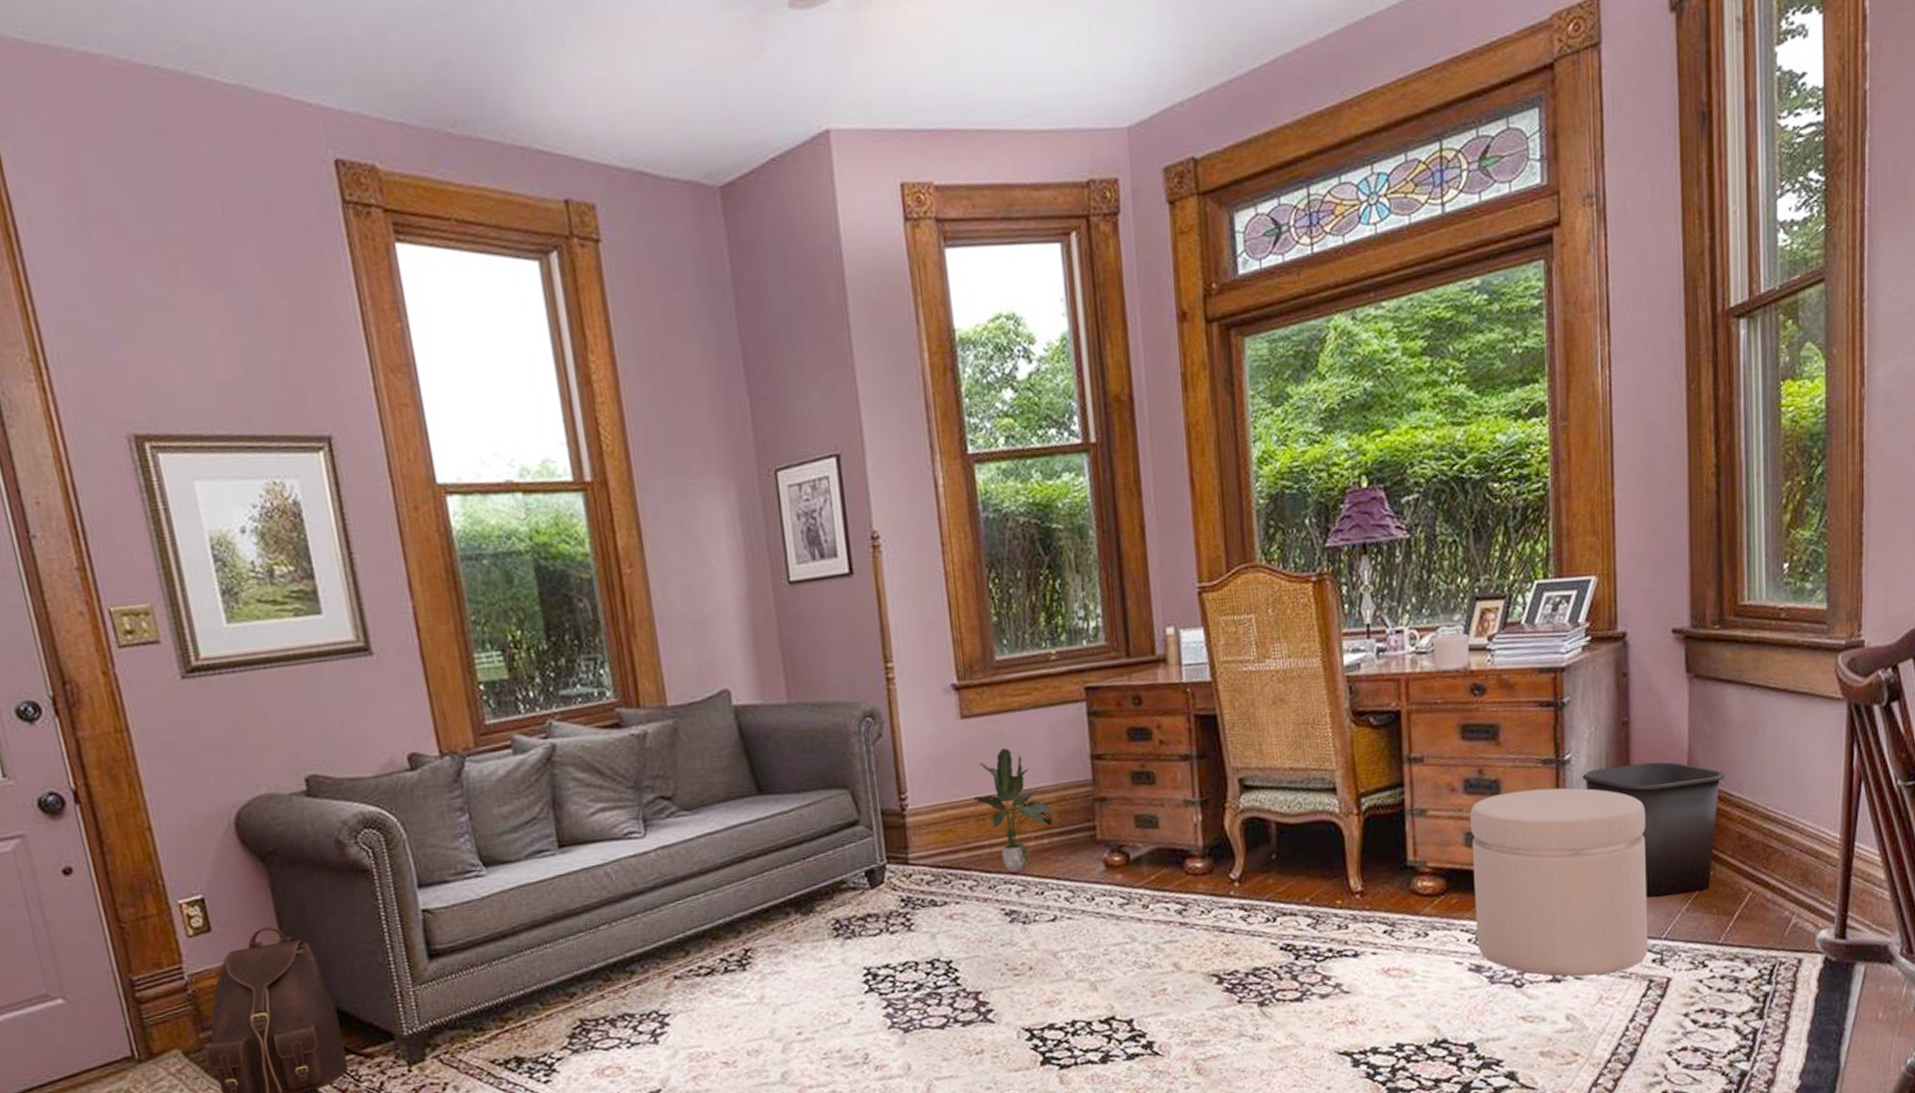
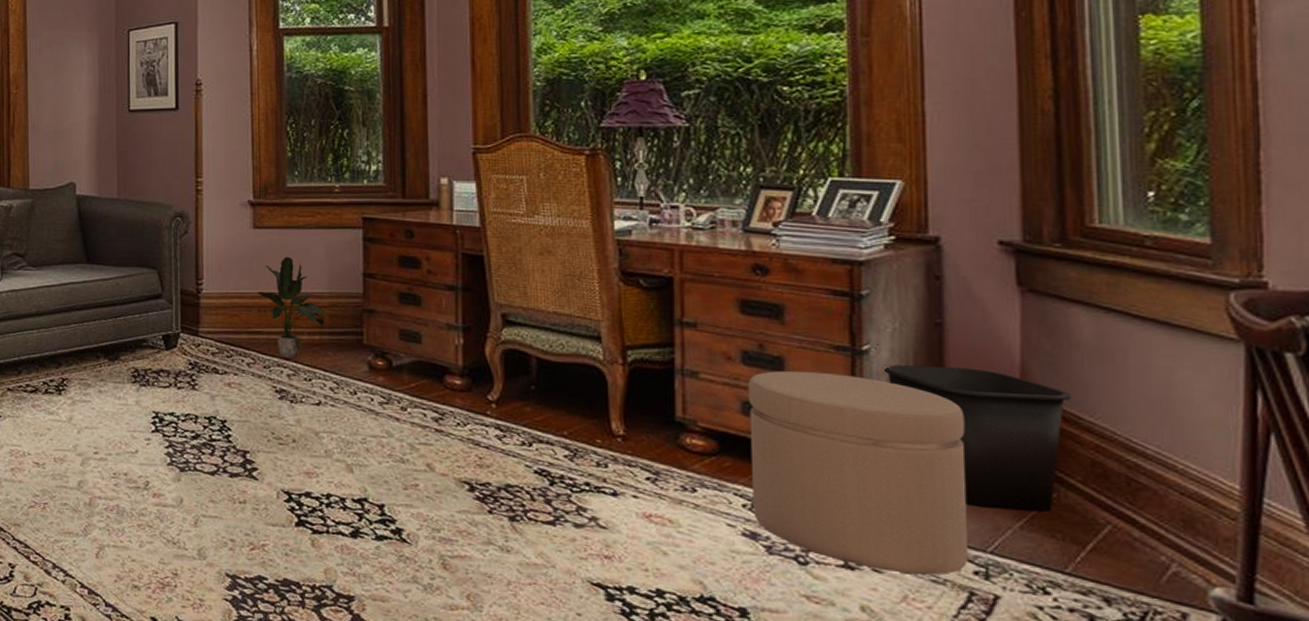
mug: present [1432,633,1469,672] -> none [710,216,751,250]

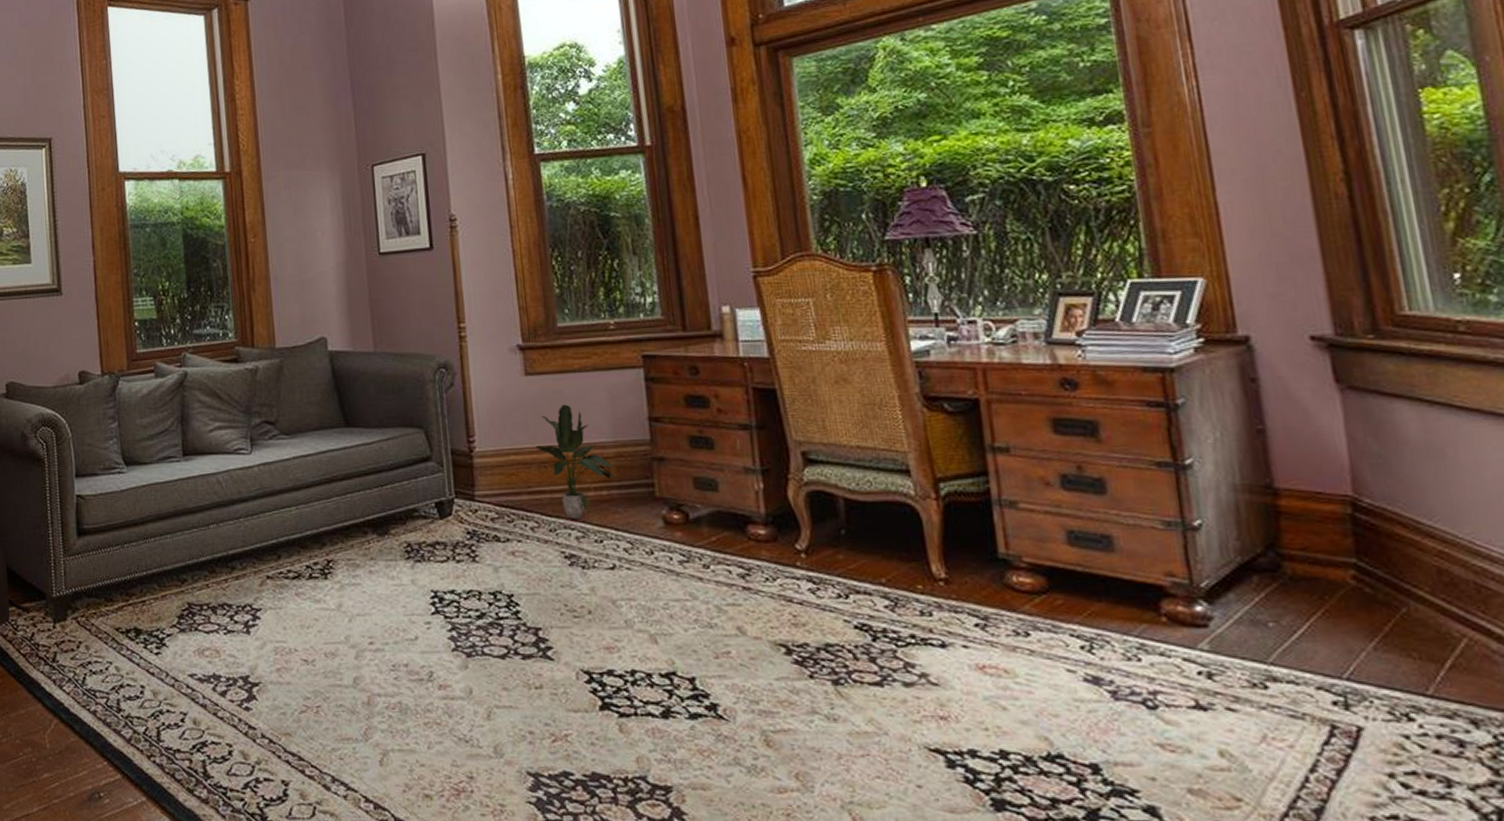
ottoman: present [748,370,969,575] -> none [1070,492,1325,709]
waste bin: present [881,364,1072,512] -> none [1207,476,1408,629]

